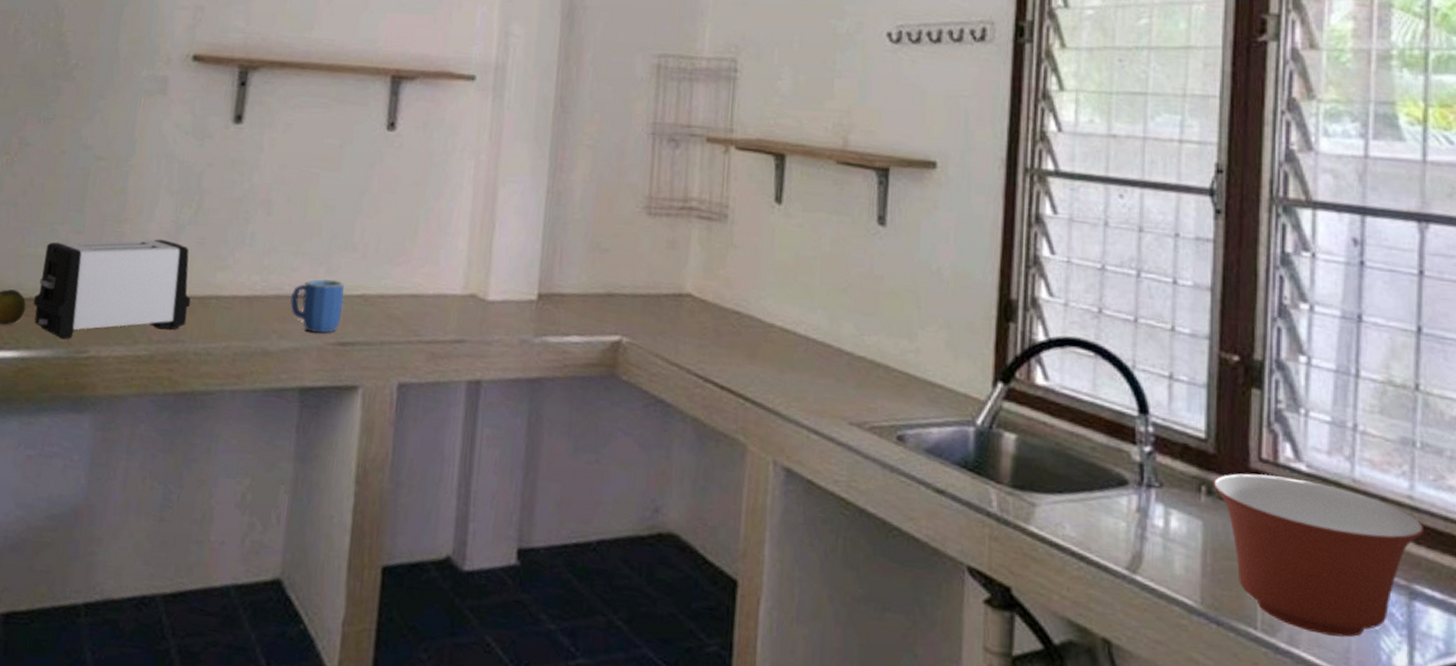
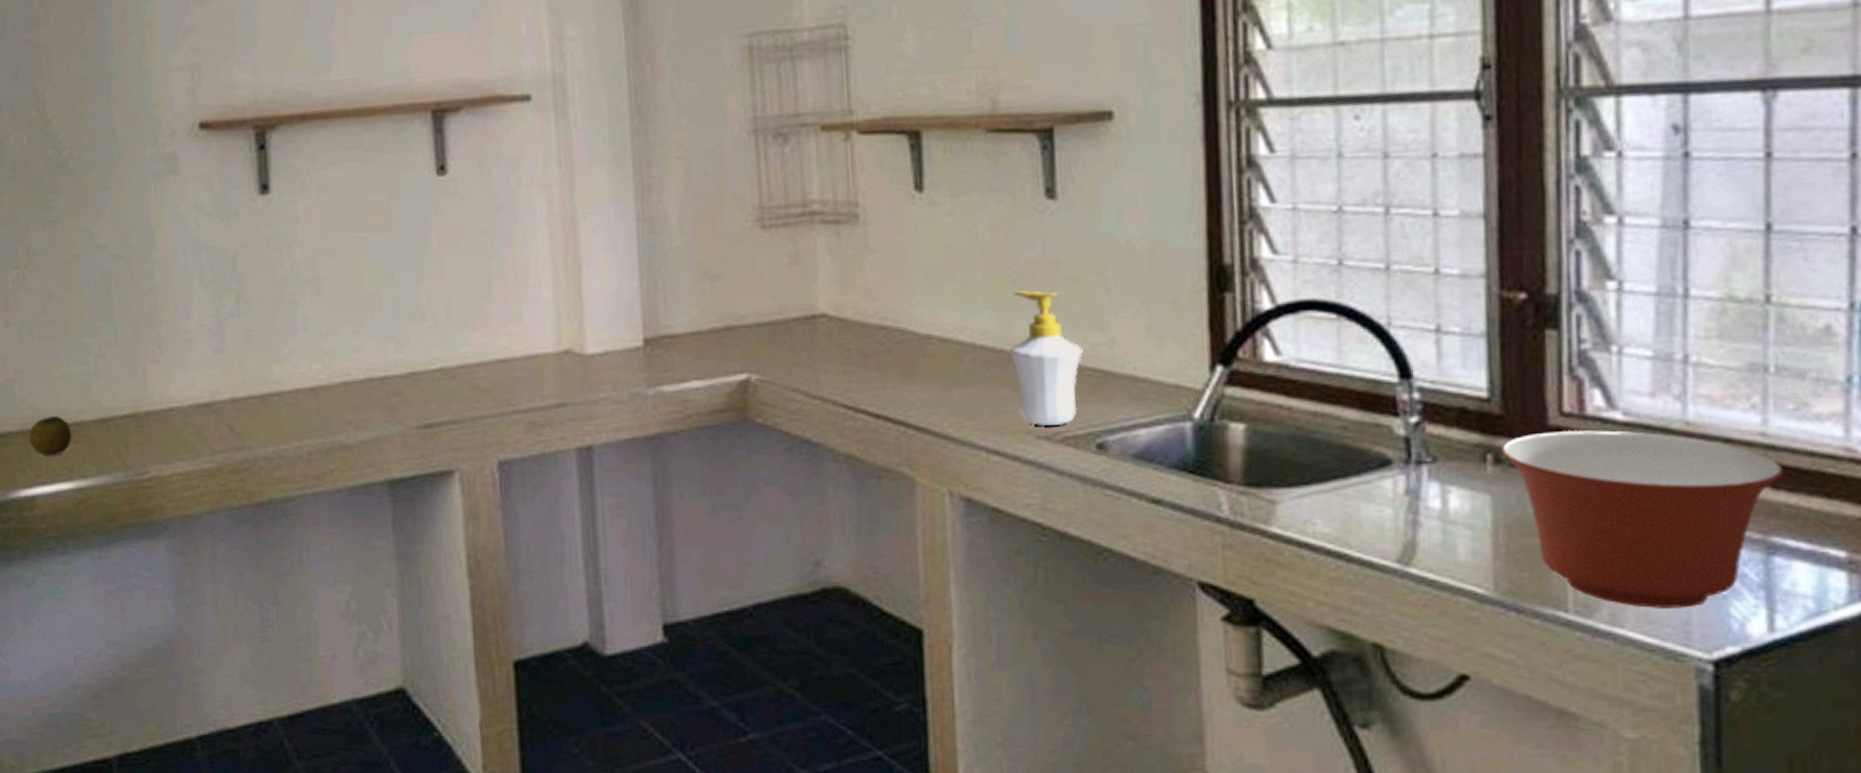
toaster: present [33,239,191,340] -> none [79,338,250,463]
mug: present [290,278,344,334] -> none [361,355,421,418]
soap bottle: none [834,297,894,416] -> present [1008,290,1083,426]

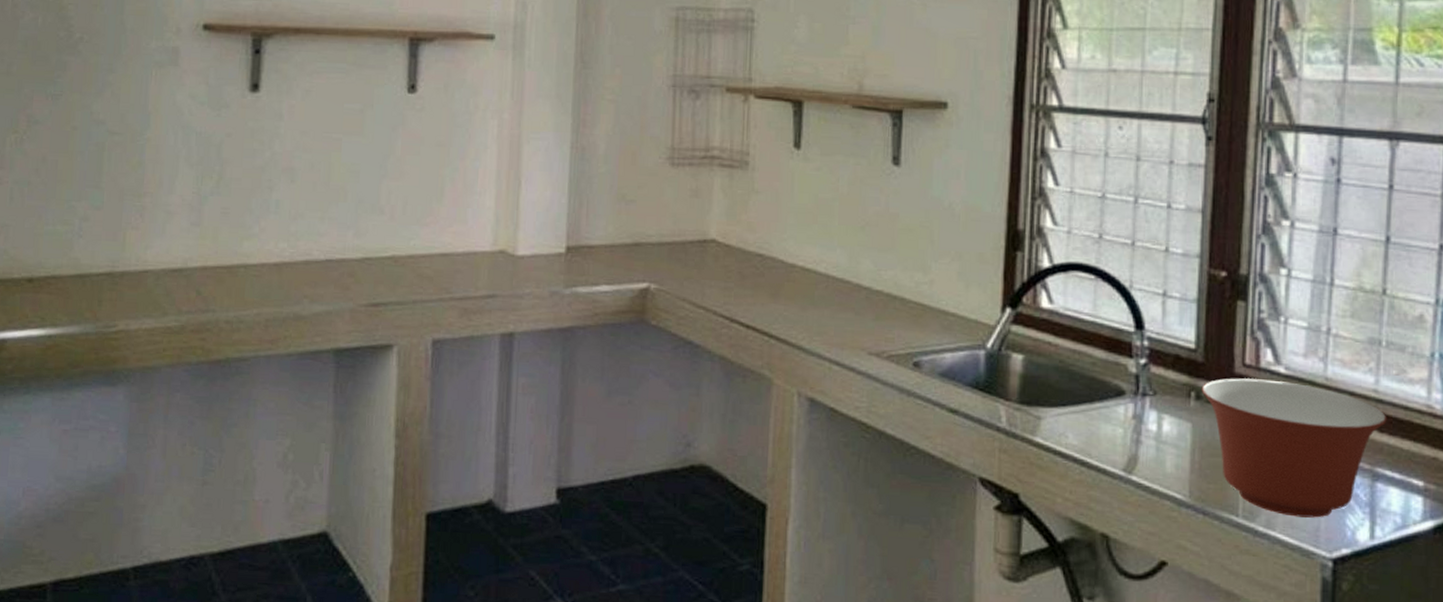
fruit: present [28,416,72,456] -> none [6,268,49,304]
soap bottle: present [1008,290,1083,426] -> none [853,235,910,345]

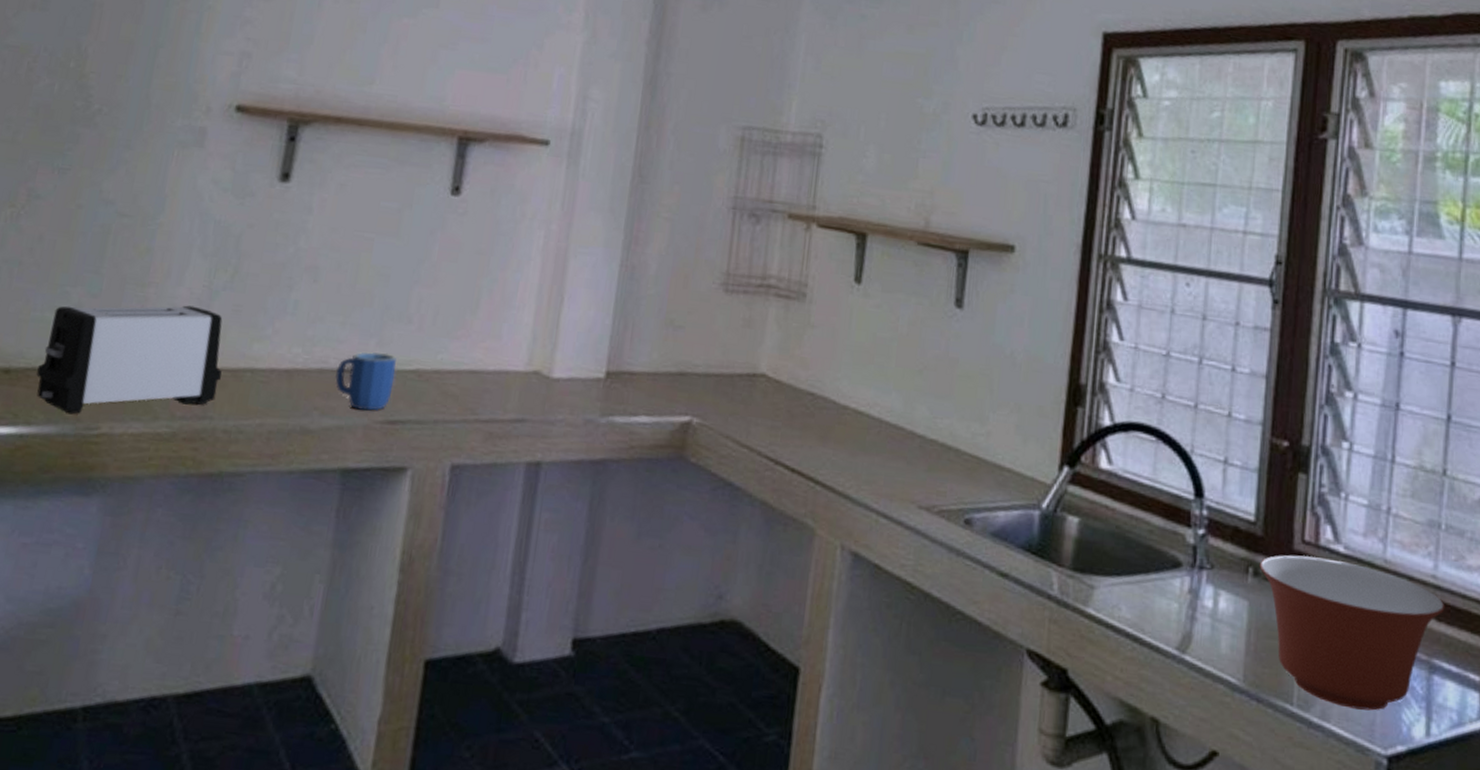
toaster: none [56,211,218,315] -> present [36,305,223,415]
mug: none [320,242,374,296] -> present [335,352,397,411]

